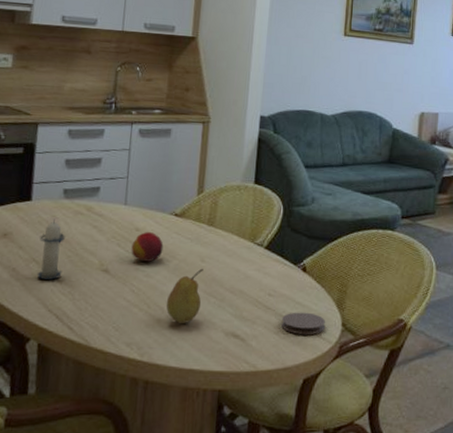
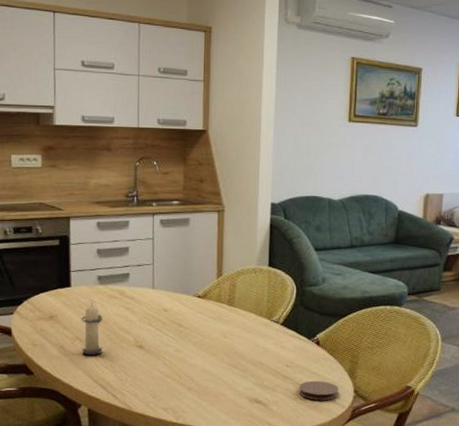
fruit: present [131,231,164,262] -> none [161,311,190,338]
fruit: present [165,268,203,324] -> none [195,343,227,392]

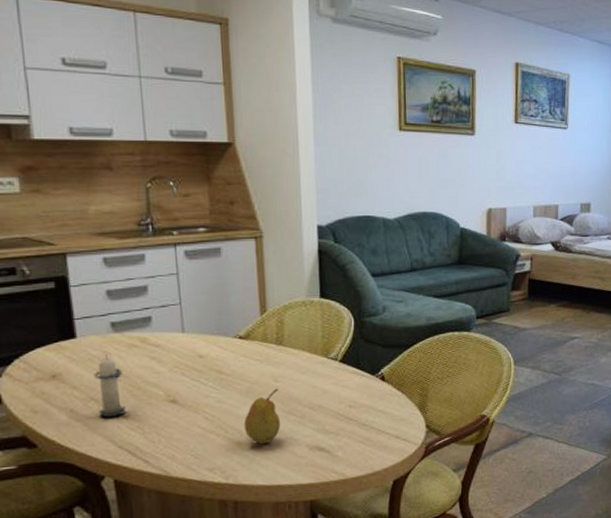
fruit: none [195,343,227,392] -> present [243,388,281,445]
coaster: present [299,380,338,401] -> none [365,419,409,441]

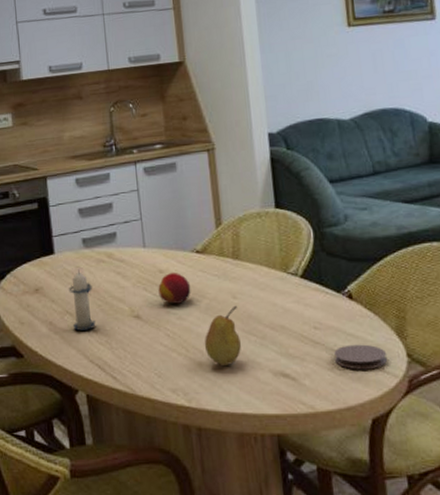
fruit: none [197,357,232,388] -> present [158,272,191,304]
coaster: none [365,419,409,441] -> present [334,344,387,370]

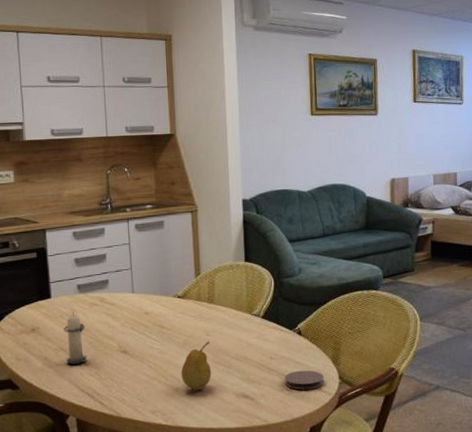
fruit: present [158,272,191,304] -> none [143,313,172,341]

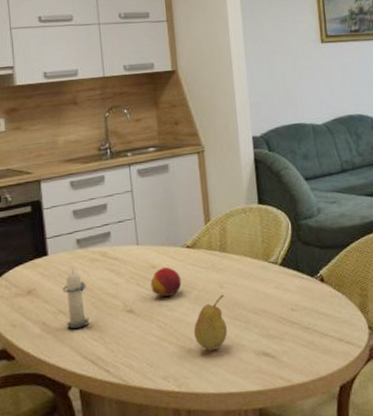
fruit: none [143,313,172,341] -> present [150,266,182,297]
coaster: present [285,370,324,390] -> none [308,321,352,344]

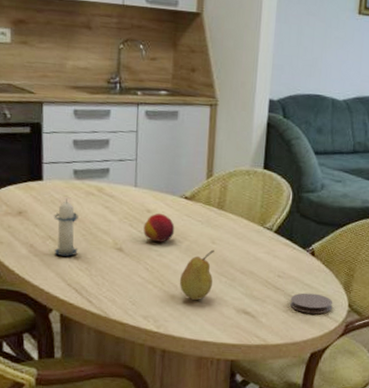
coaster: none [308,321,352,344] -> present [290,292,332,314]

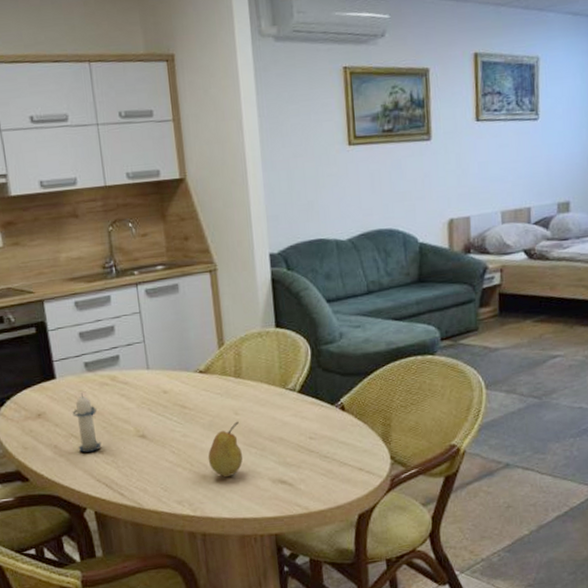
fruit: present [143,213,175,242] -> none [162,392,195,423]
coaster: present [290,292,332,314] -> none [327,450,373,473]

